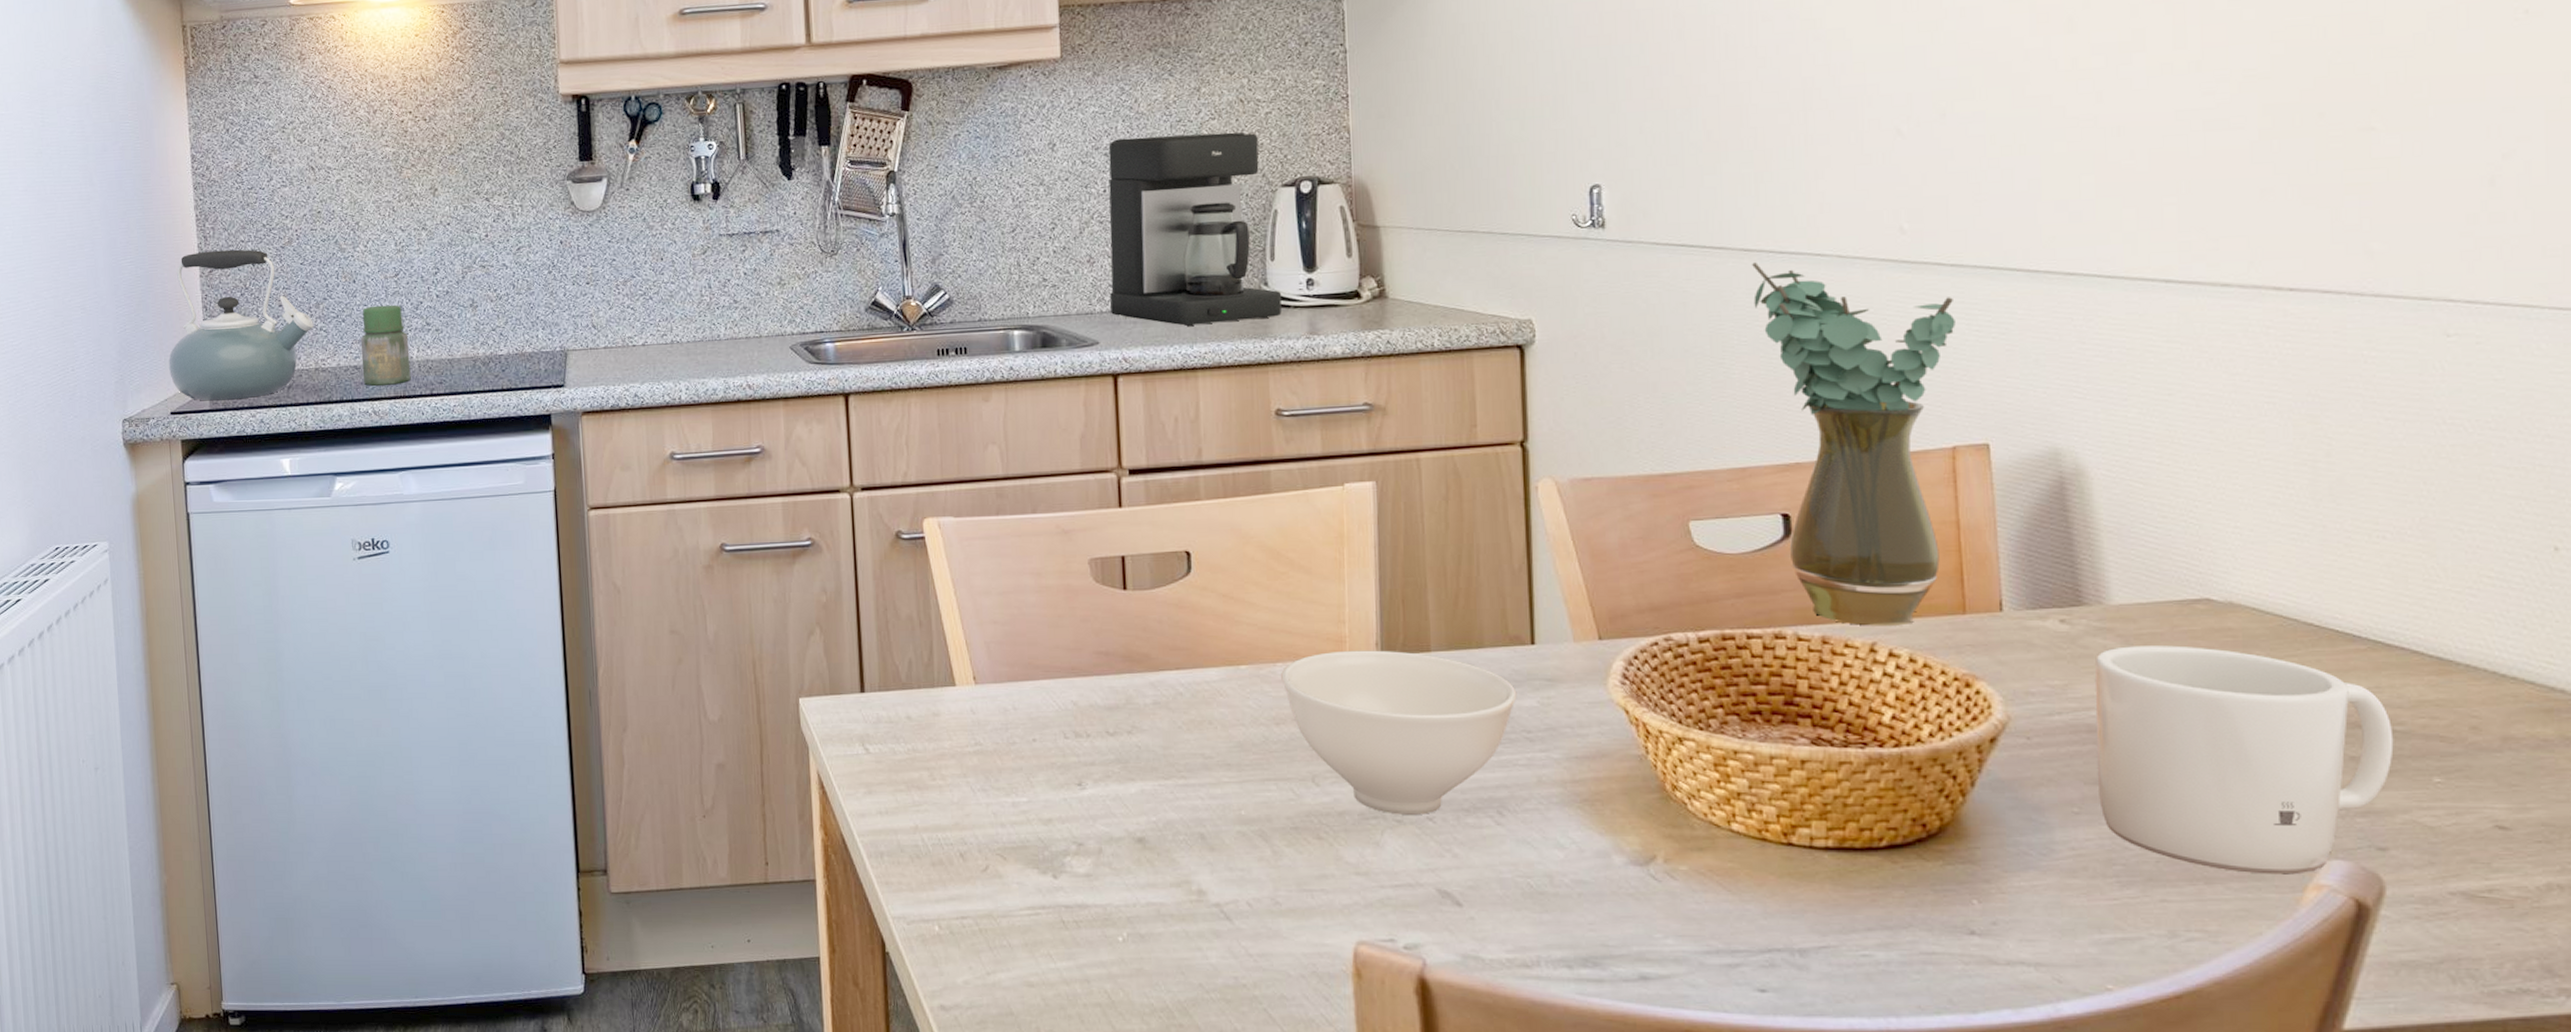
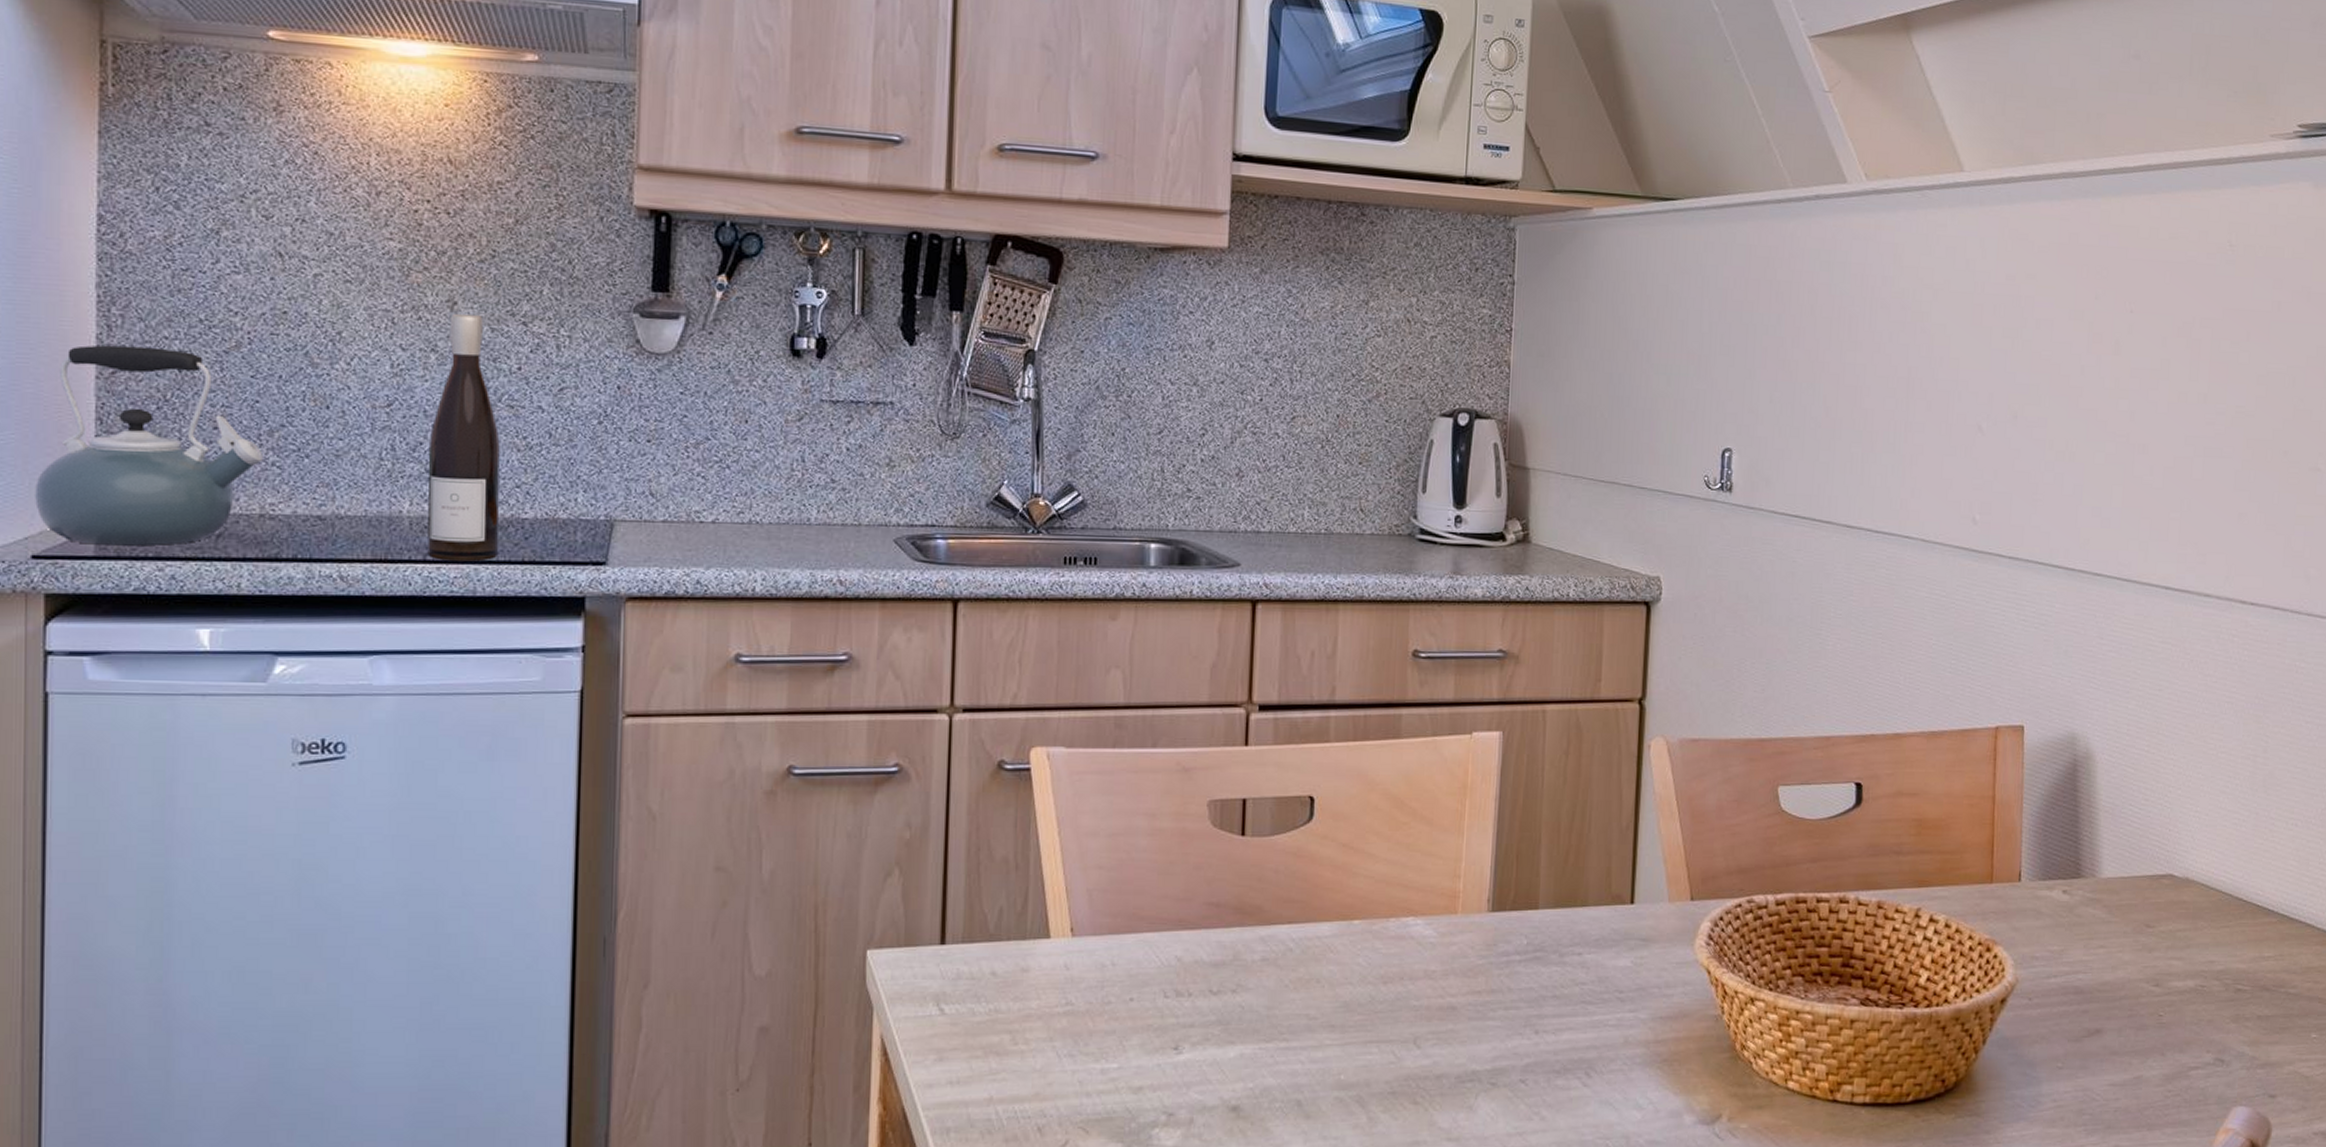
jar: present [360,304,411,387] -> none [328,441,399,546]
bottle: none [426,196,485,394] -> present [427,313,500,562]
coffee maker: present [1108,132,1282,326] -> none [1256,344,1429,554]
bowl: present [1281,650,1517,815] -> none [1393,906,1614,1077]
vase: present [1751,262,1955,626] -> none [1850,539,2008,893]
mug: present [2094,645,2394,875] -> none [2077,916,2289,1121]

